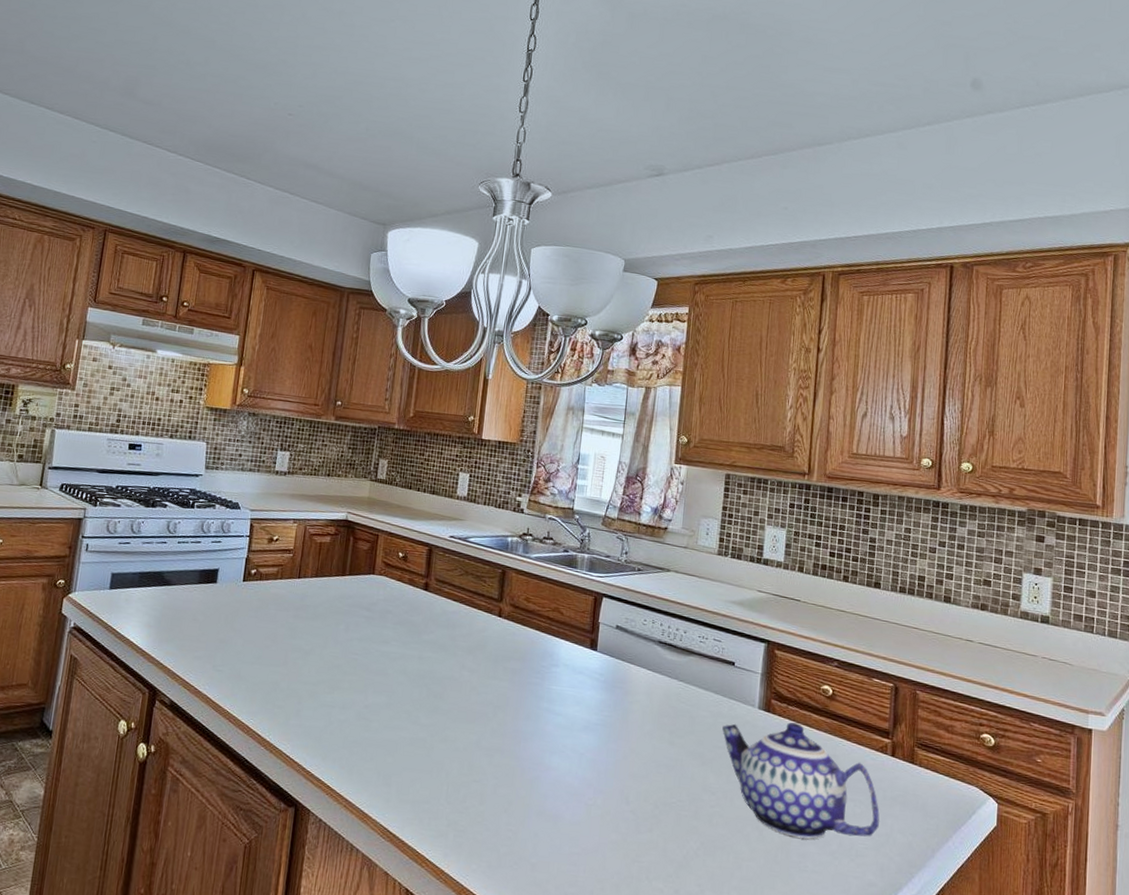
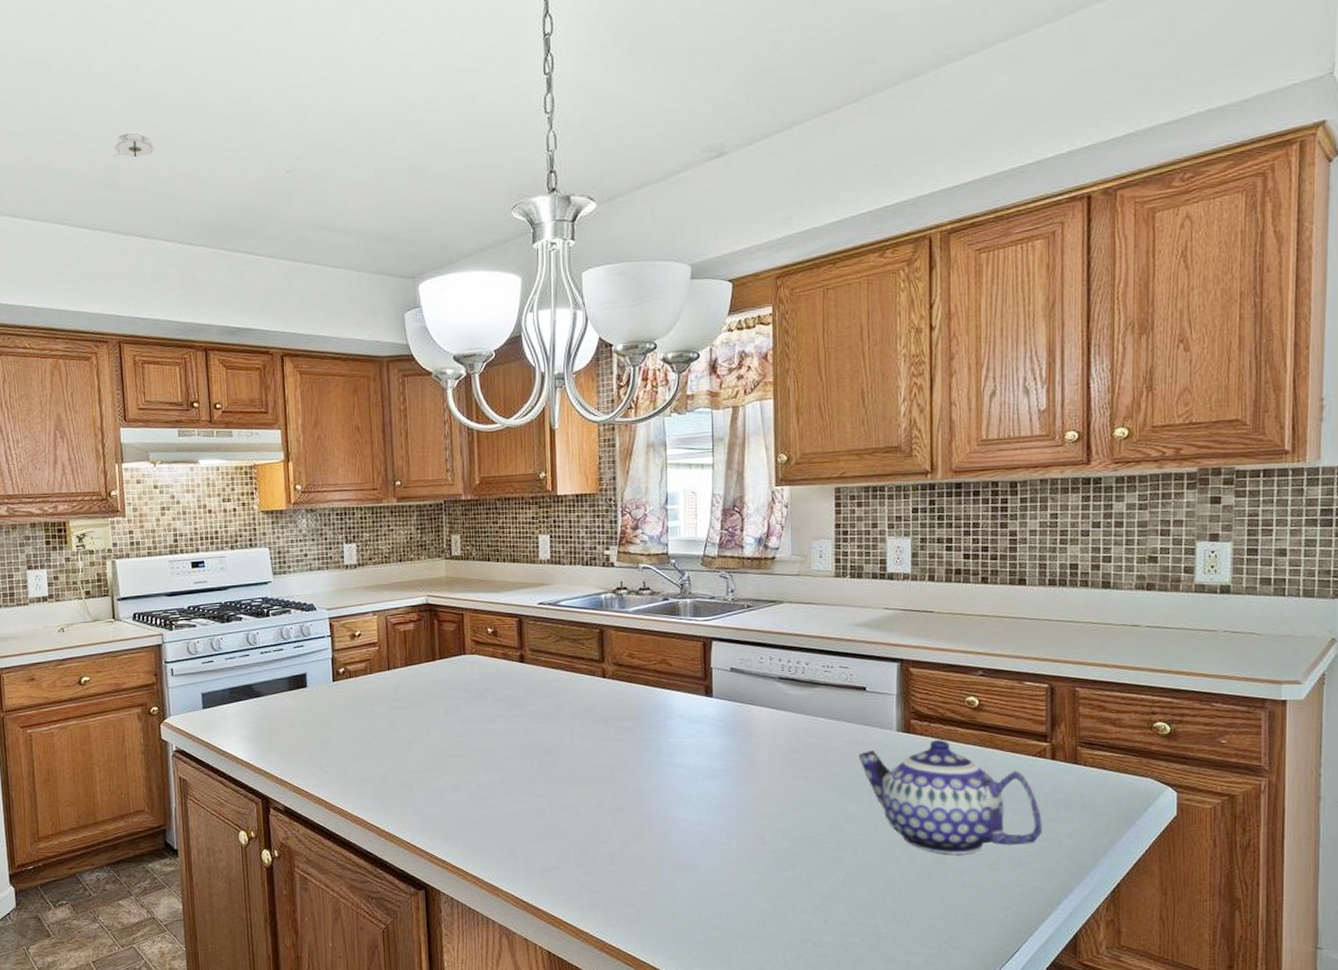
smoke detector: none [137,53,176,77] -> present [113,131,155,158]

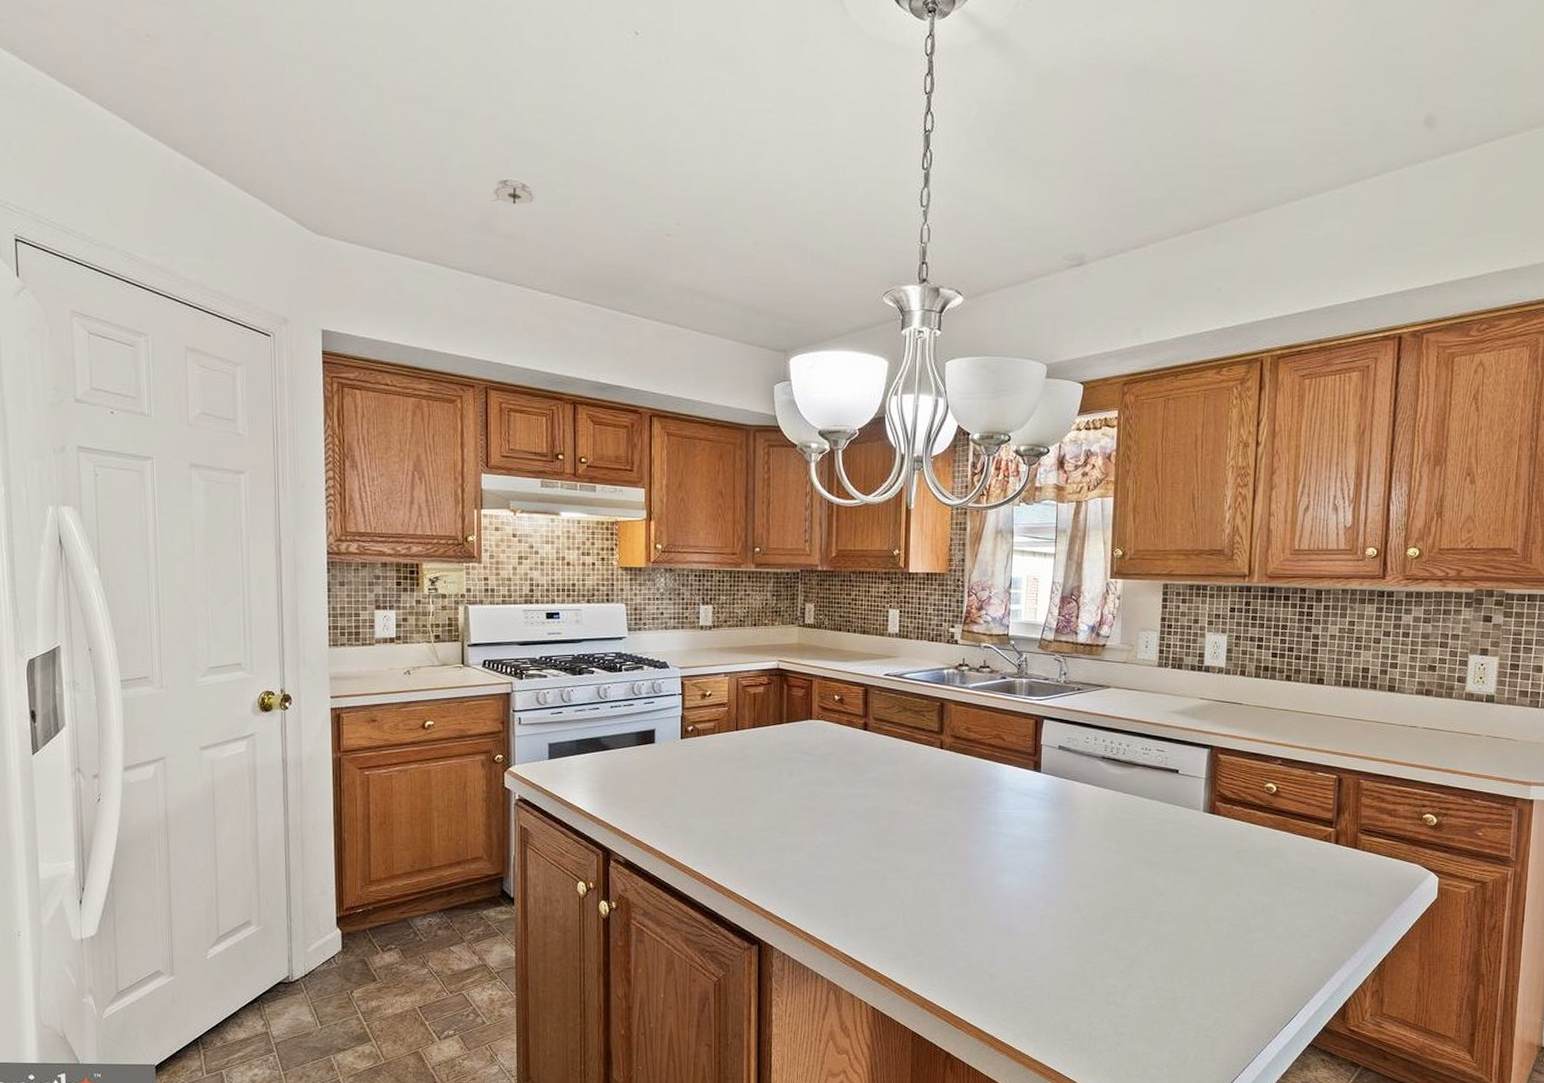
teapot: present [859,740,1042,855] -> none [1168,822,1324,928]

